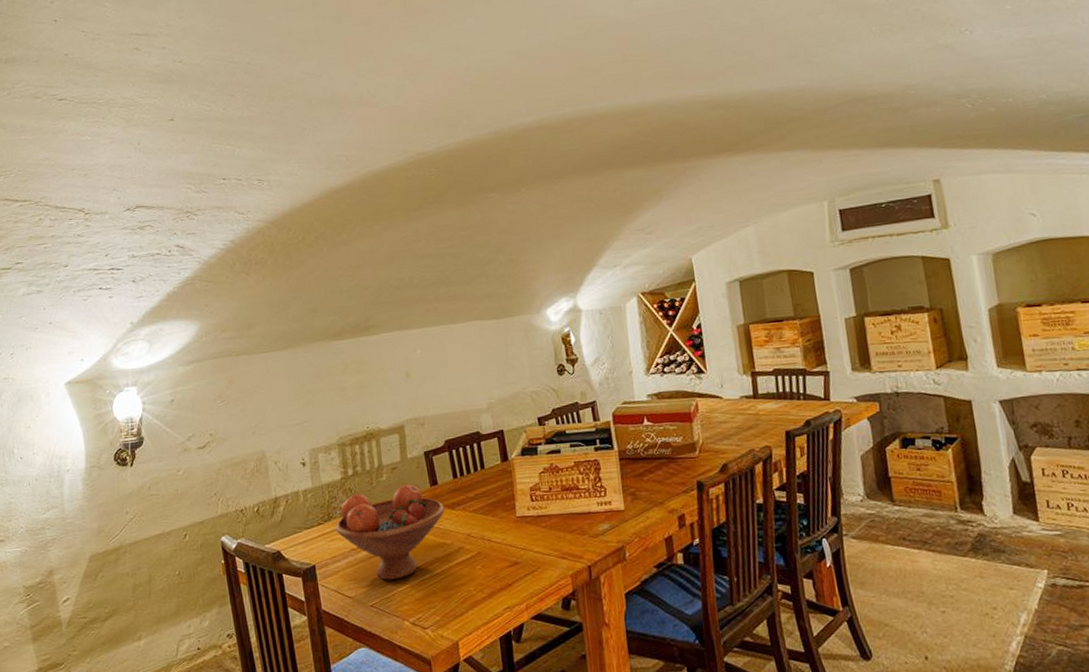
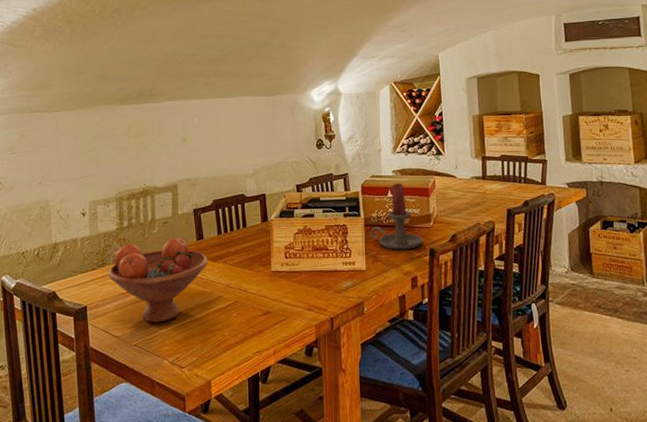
candle holder: none [627,408,689,486] -> present [371,183,423,250]

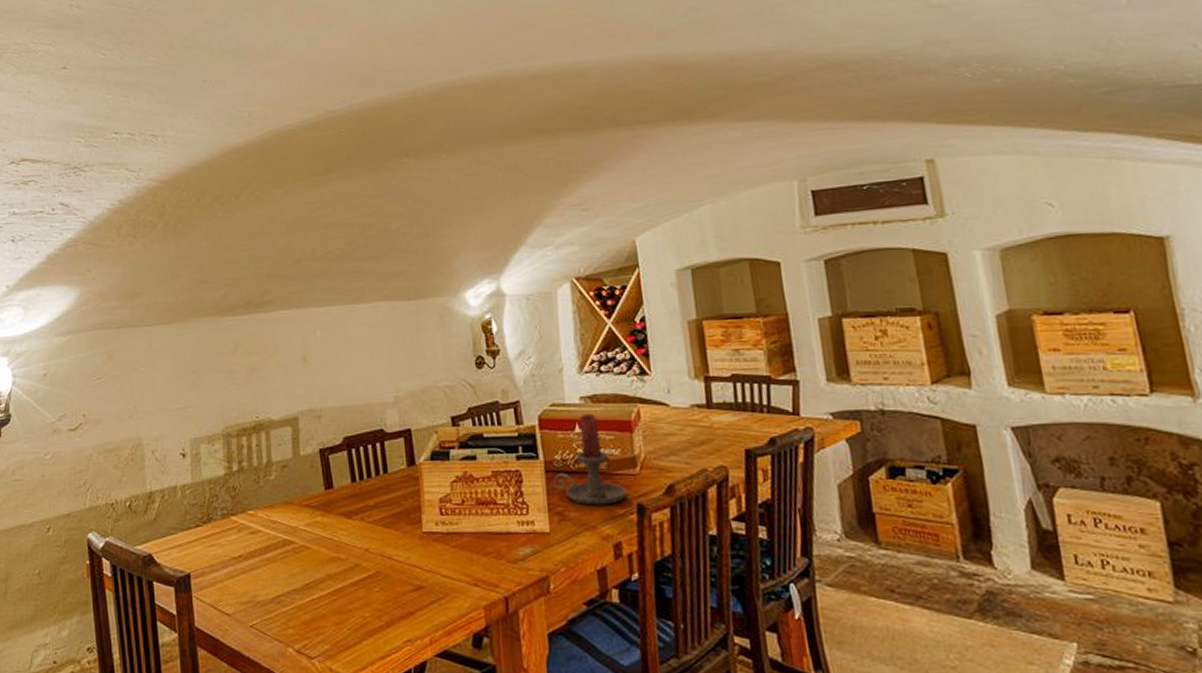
fruit bowl: present [108,238,208,323] -> none [216,486,341,598]

